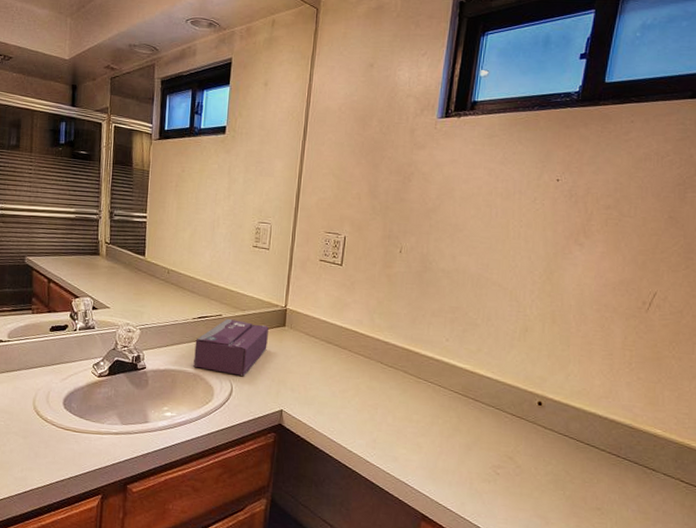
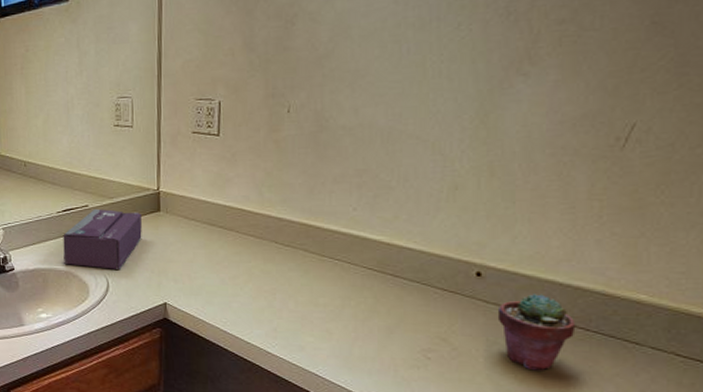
potted succulent: none [552,423,610,490] -> present [497,294,576,371]

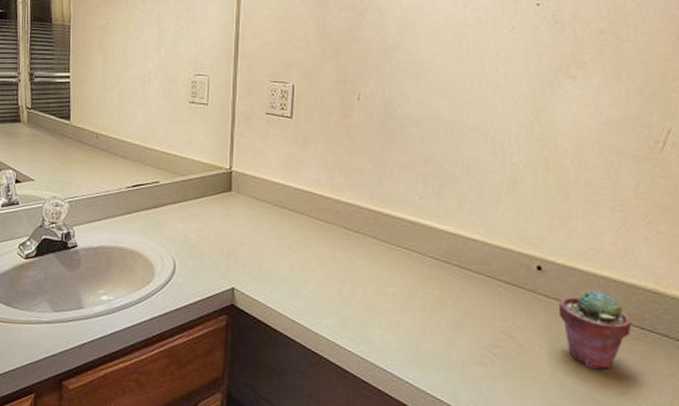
tissue box: present [63,208,142,269] -> none [130,185,212,250]

